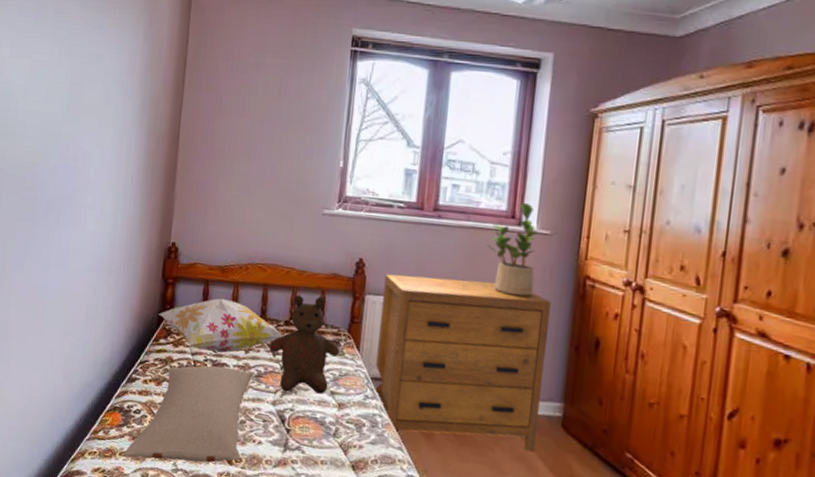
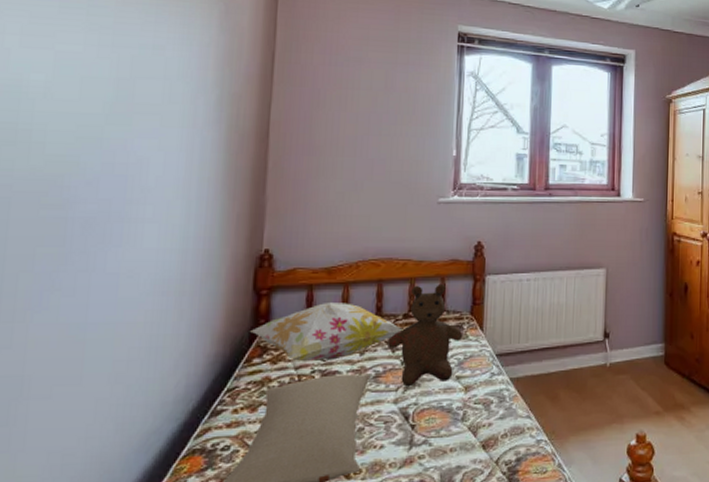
dresser: present [375,273,552,453] -> none [500,248,649,403]
potted plant: present [487,202,537,296] -> none [594,175,634,257]

